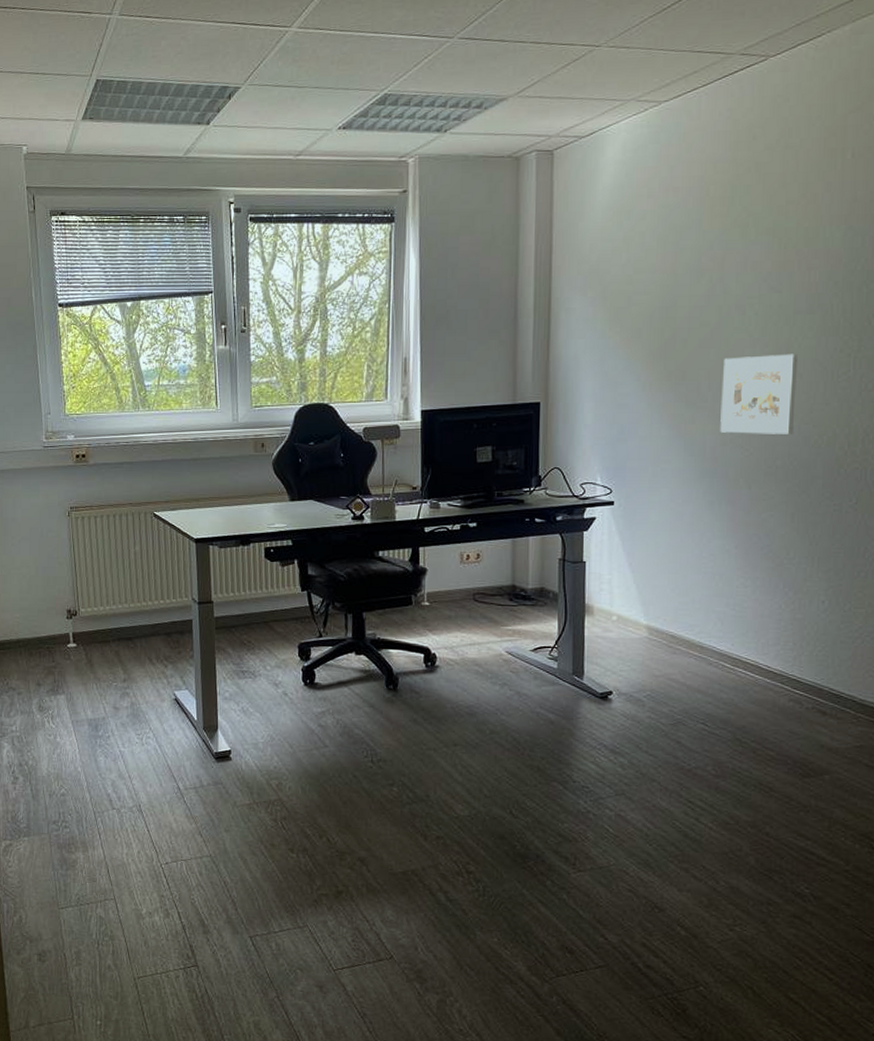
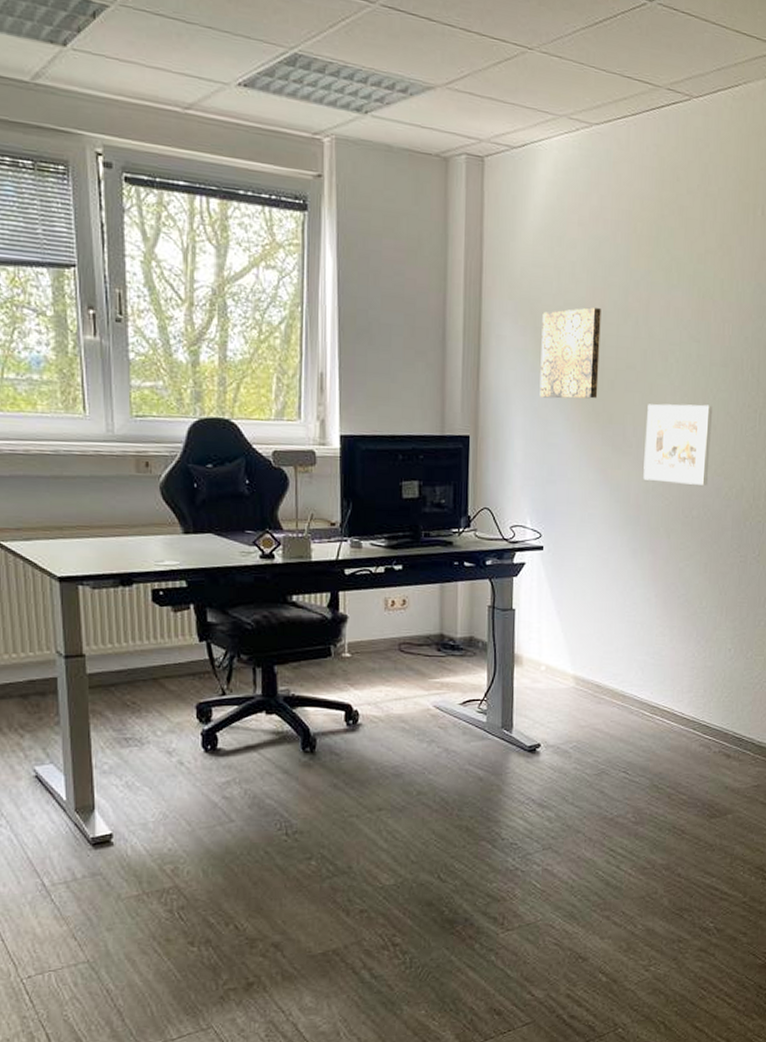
wall art: none [609,272,673,362] -> present [539,307,601,399]

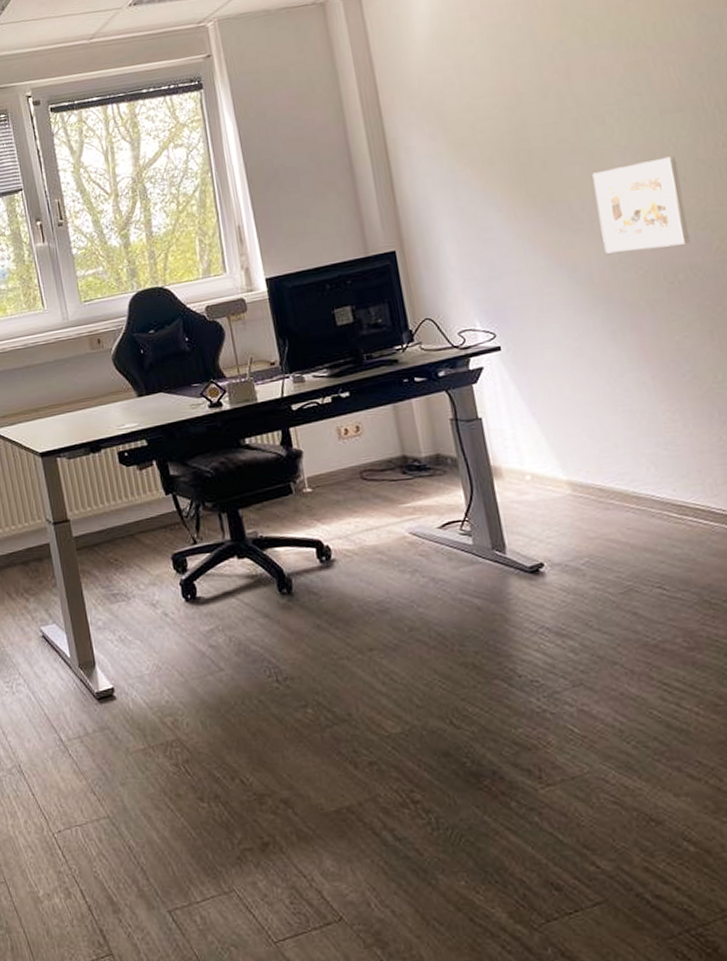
wall art: present [539,307,601,399] -> none [449,92,530,196]

